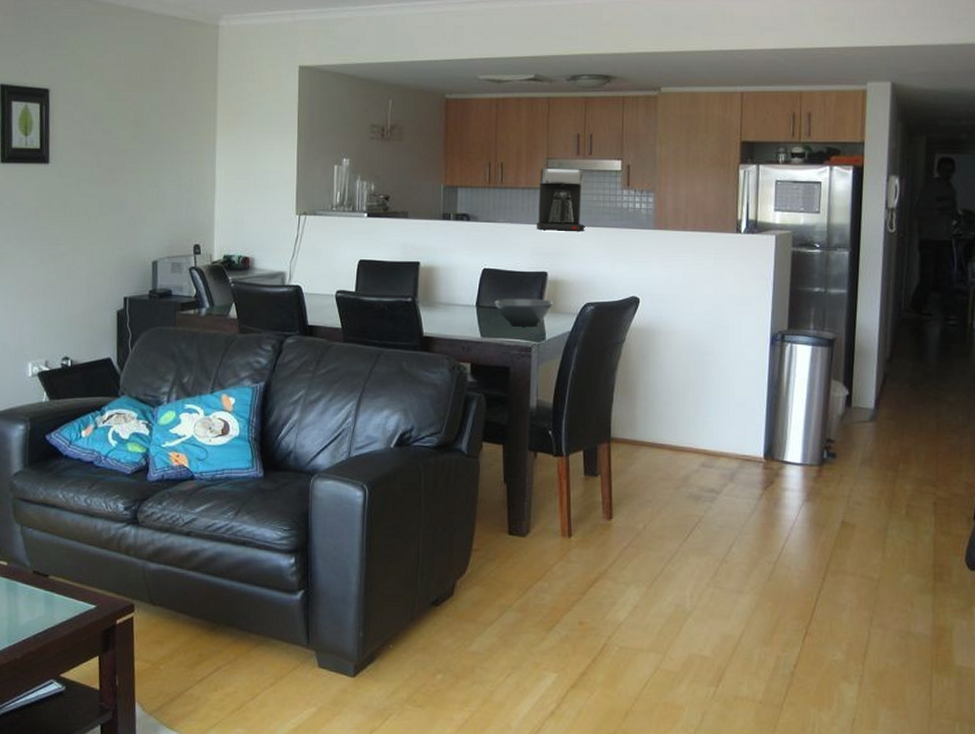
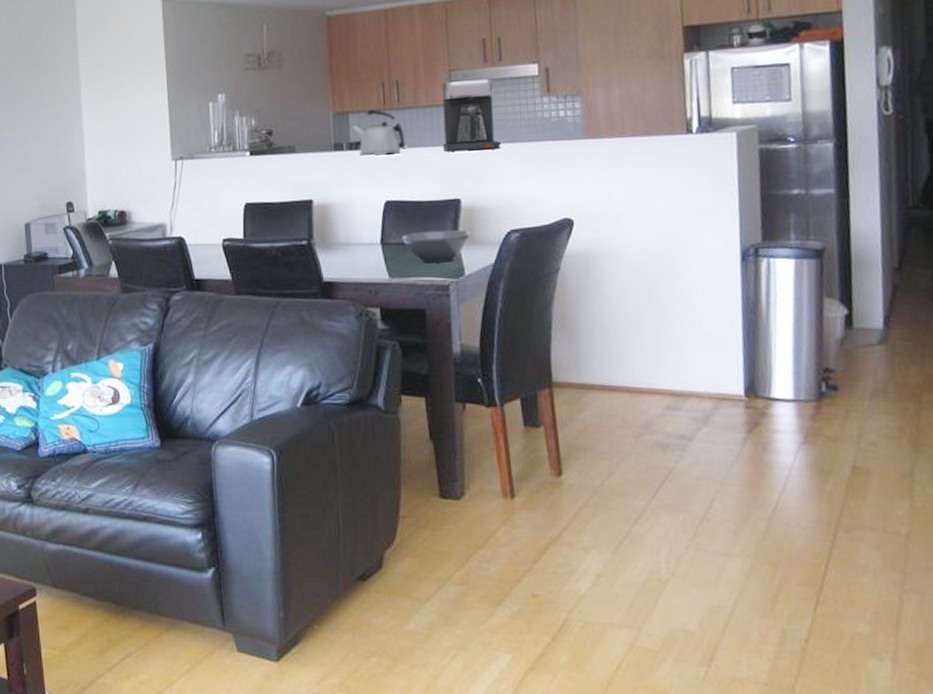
kettle: none [458,185,505,228] -> present [351,109,406,157]

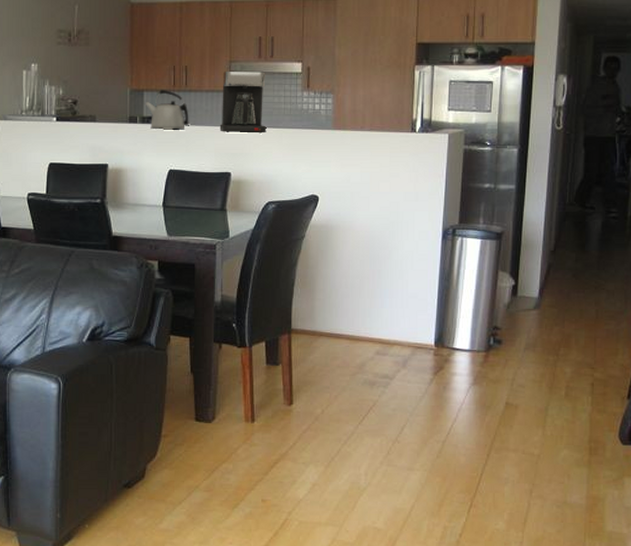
bowl: present [402,229,470,264] -> none [180,198,236,225]

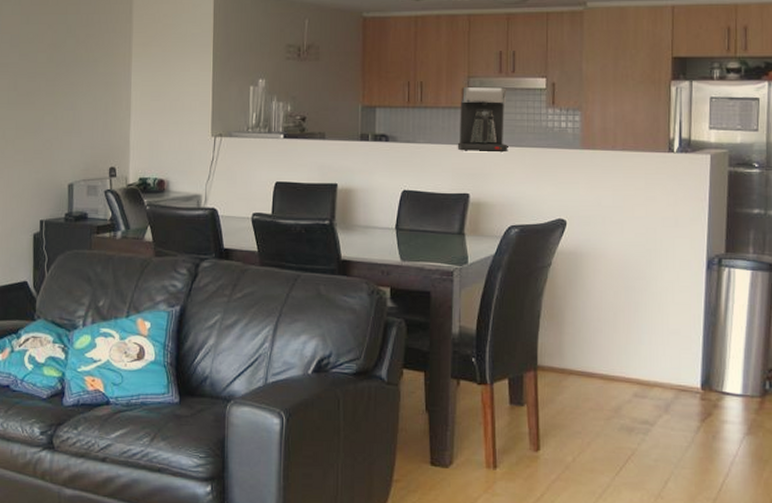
kettle: present [144,89,189,130] -> none [377,105,424,148]

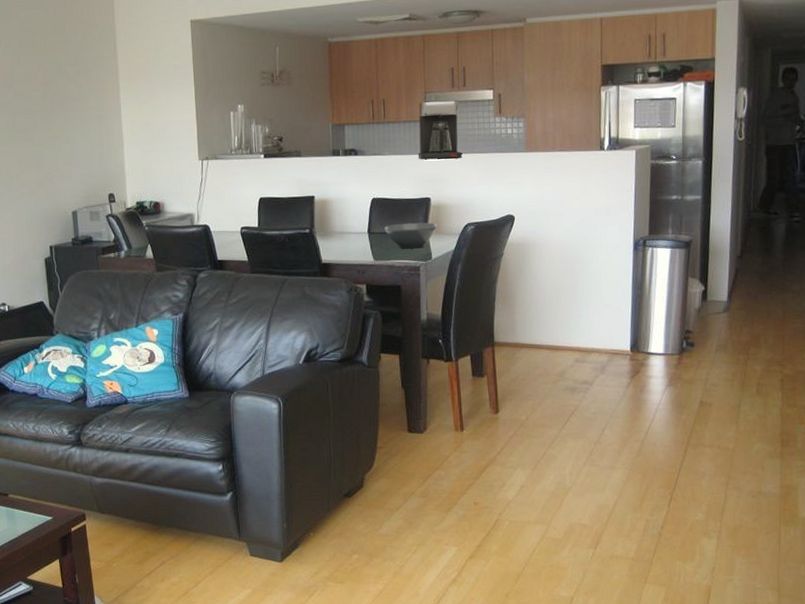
bowl: none [415,220,475,250] -> present [384,222,437,249]

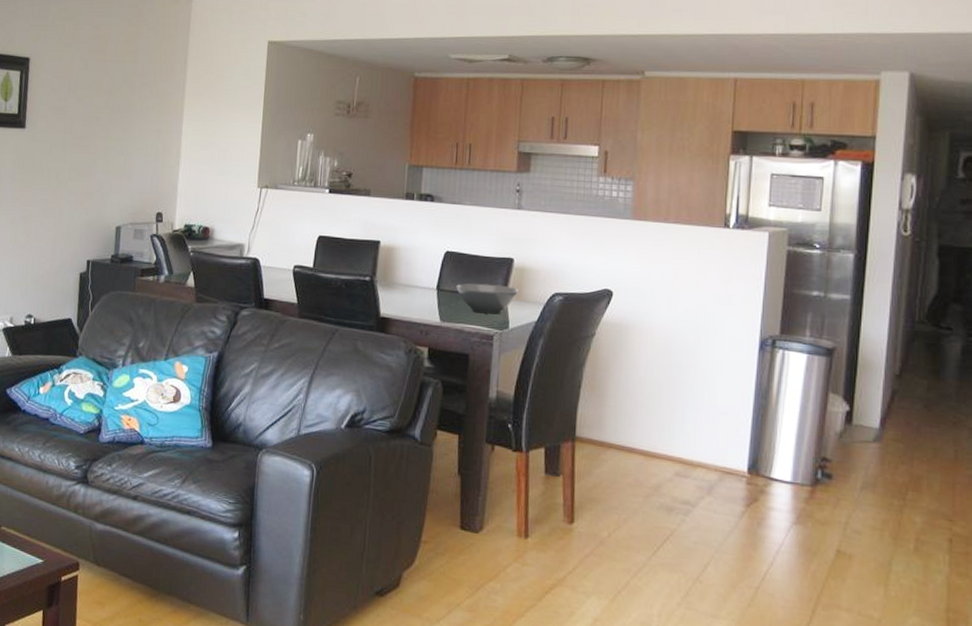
coffee maker: present [418,100,463,161] -> none [503,150,558,219]

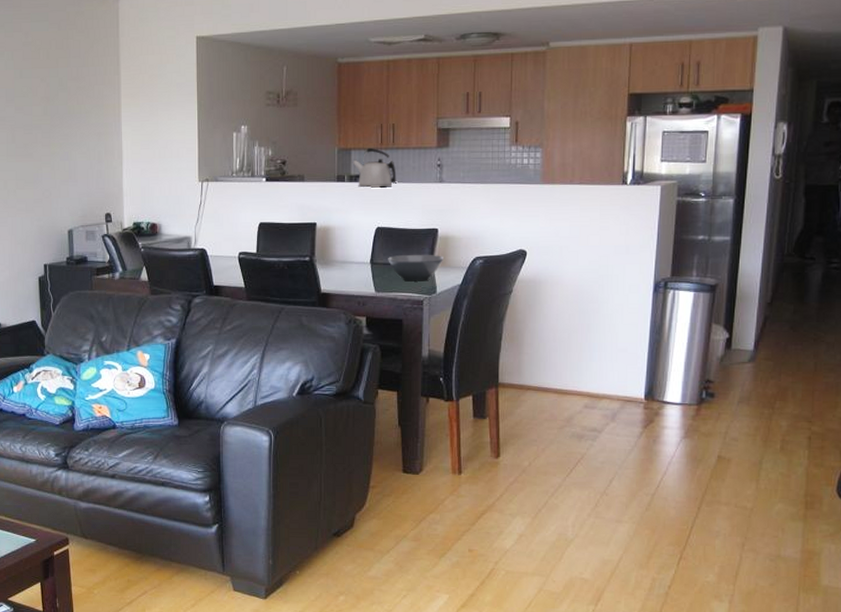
kettle: none [423,166,471,210] -> present [352,147,396,188]

